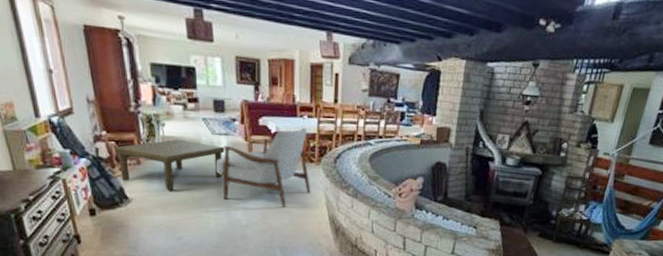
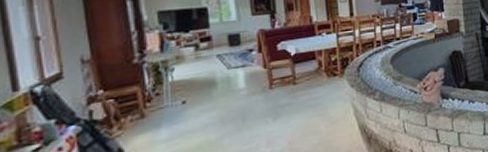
coffee table: present [114,139,225,191] -> none [112,79,243,141]
armchair: present [216,127,311,207] -> none [233,44,338,135]

